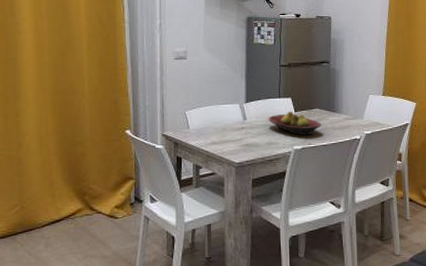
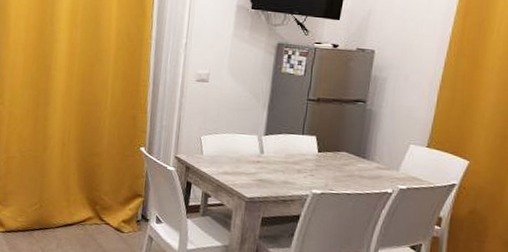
fruit bowl: present [268,111,322,136] -> none [287,150,348,181]

